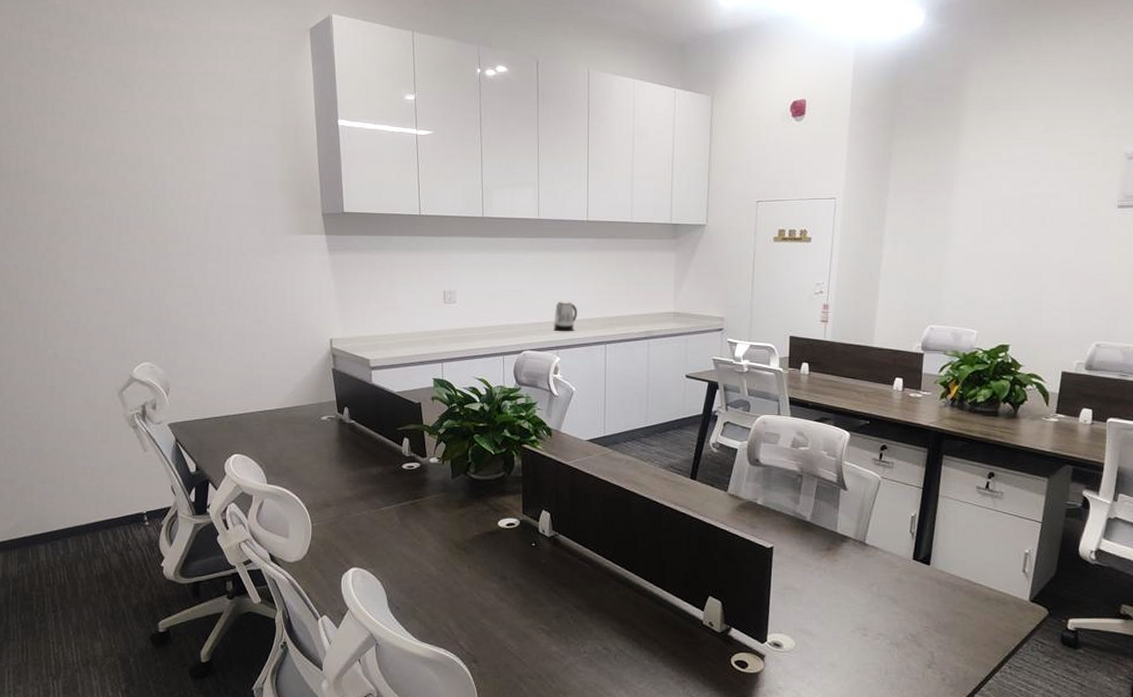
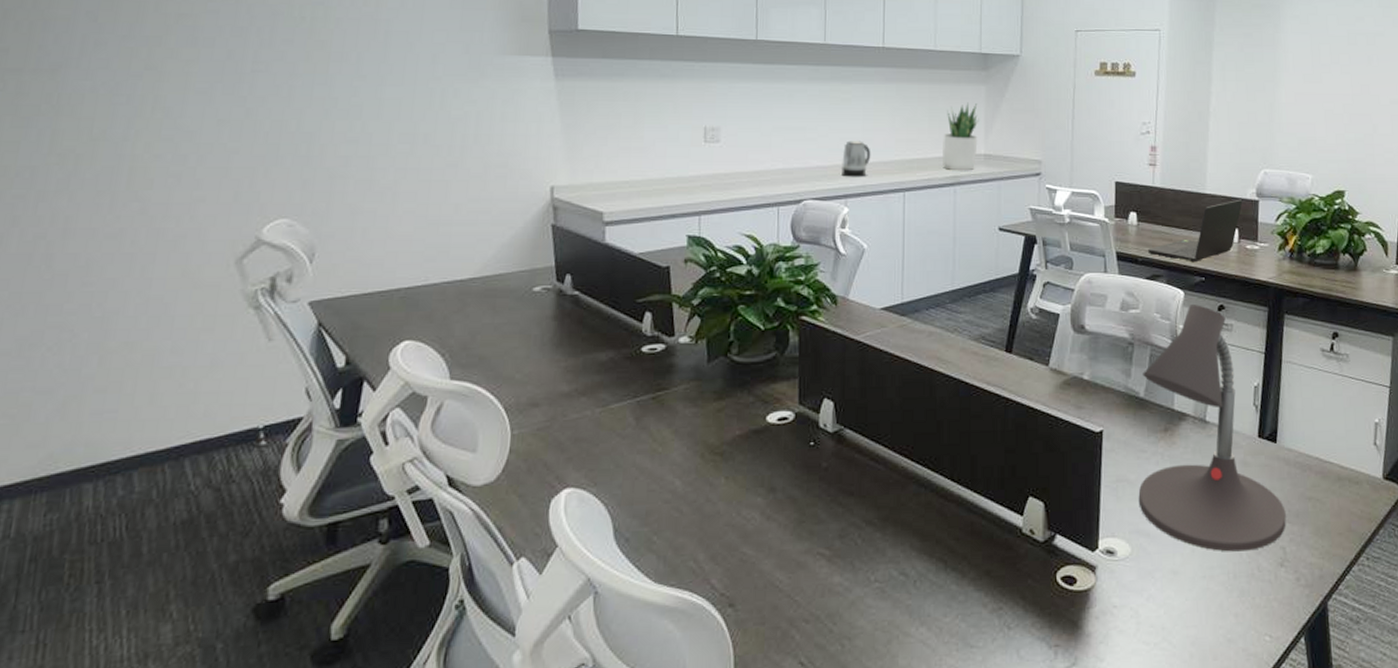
planter: none [638,267,670,327] -> present [943,102,979,171]
desk lamp: none [803,444,935,653] -> present [1138,305,1286,552]
laptop: none [818,352,908,407] -> present [1148,199,1243,261]

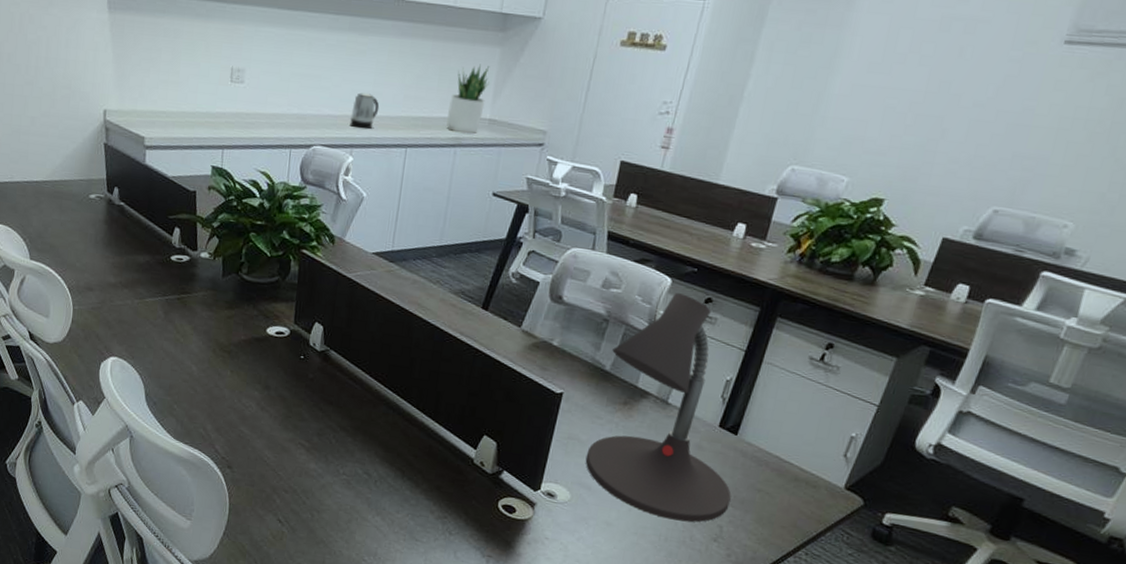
laptop: present [1148,199,1243,261] -> none [642,194,759,252]

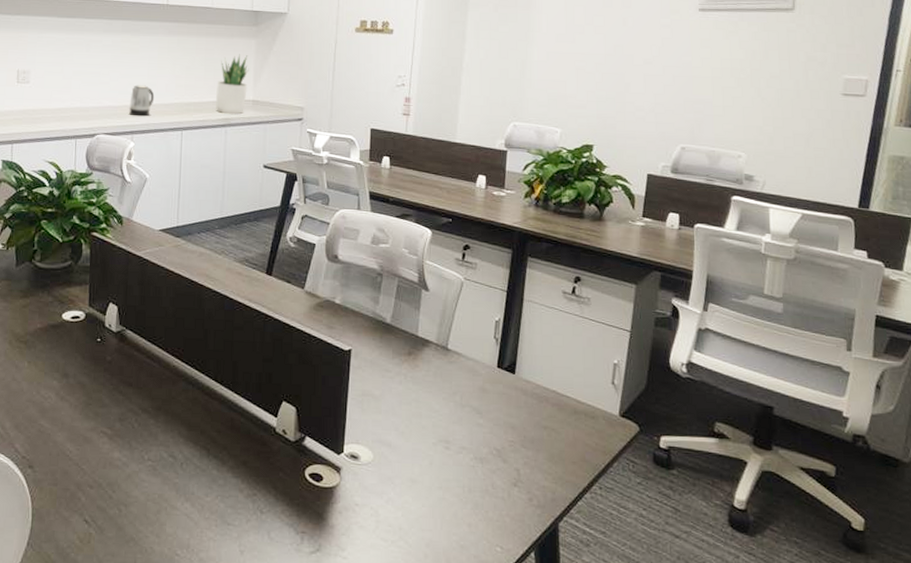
desk lamp: present [585,293,731,522] -> none [382,243,521,469]

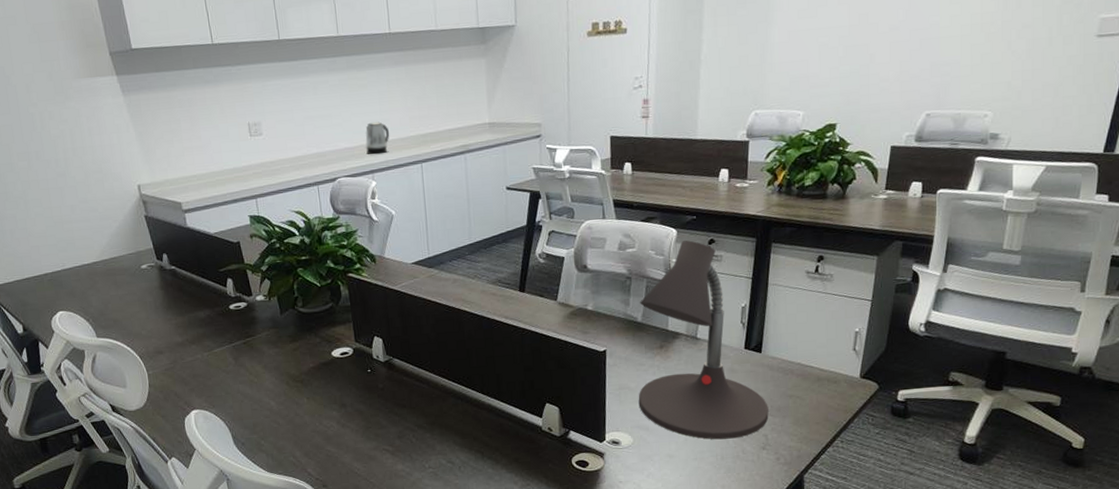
planter: present [216,54,249,115] -> none [450,76,482,141]
desk lamp: none [382,243,521,469] -> present [638,240,769,440]

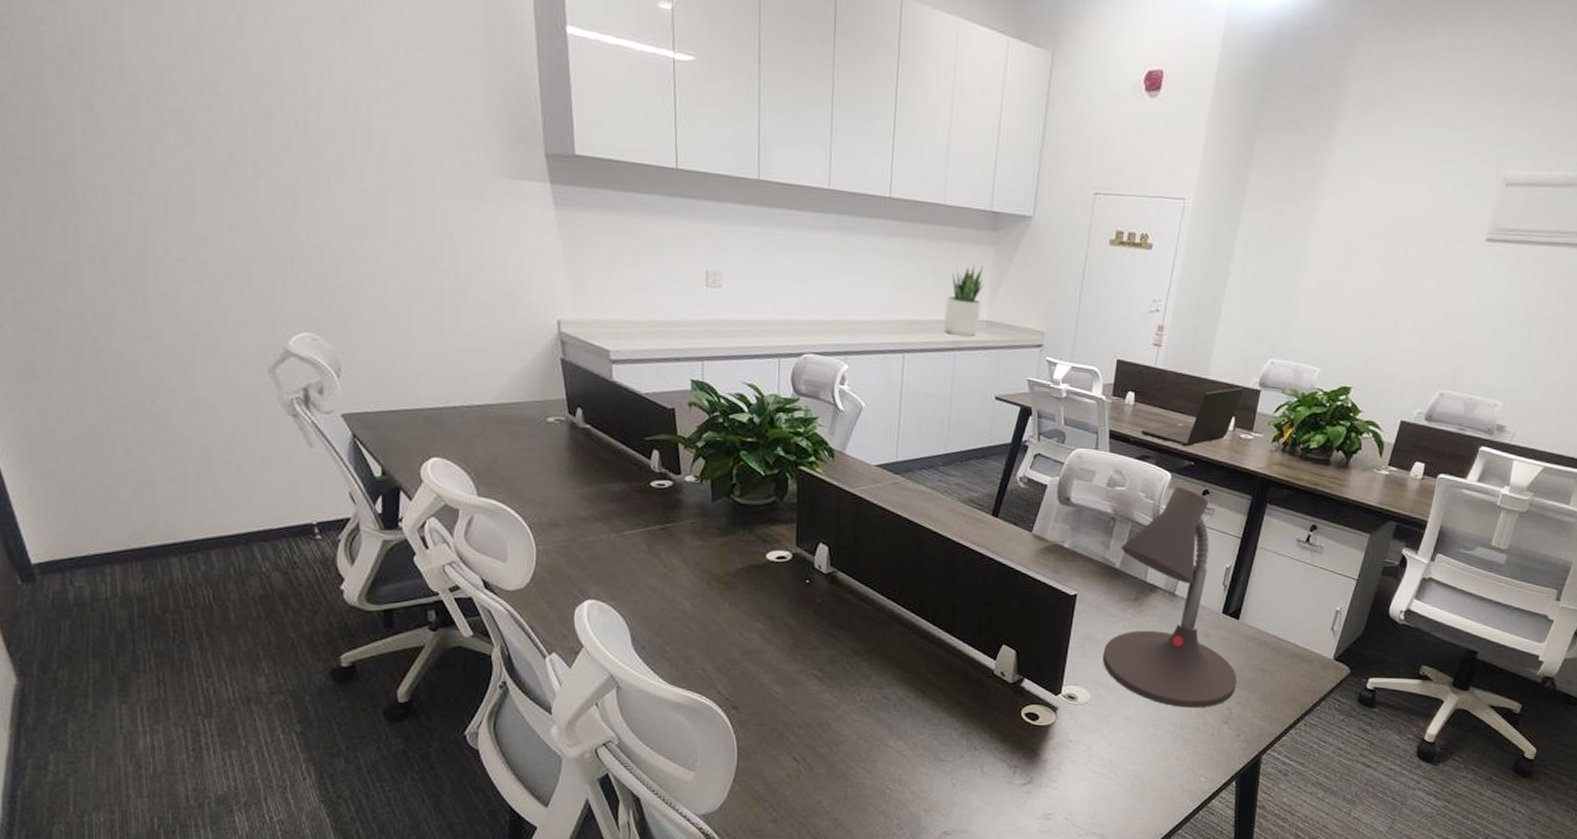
kettle: present [365,121,390,155] -> none [842,296,873,335]
planter: none [450,76,482,141] -> present [944,264,985,337]
laptop: none [643,141,733,203] -> present [1141,387,1244,446]

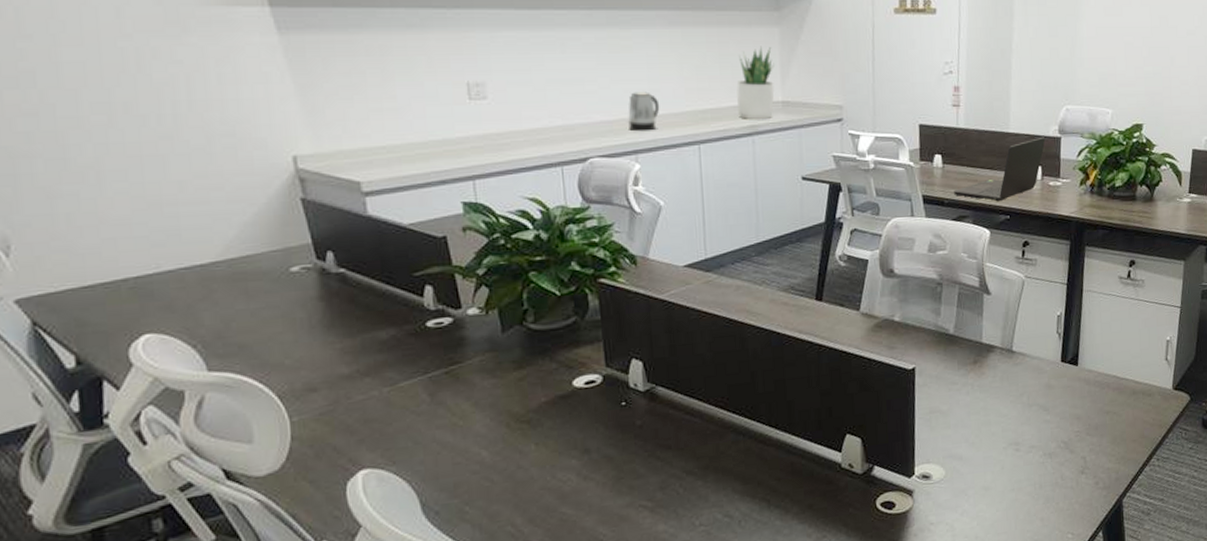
kettle: none [842,296,873,335] -> present [628,91,660,132]
desk lamp: present [1102,487,1237,708] -> none [950,242,1087,466]

